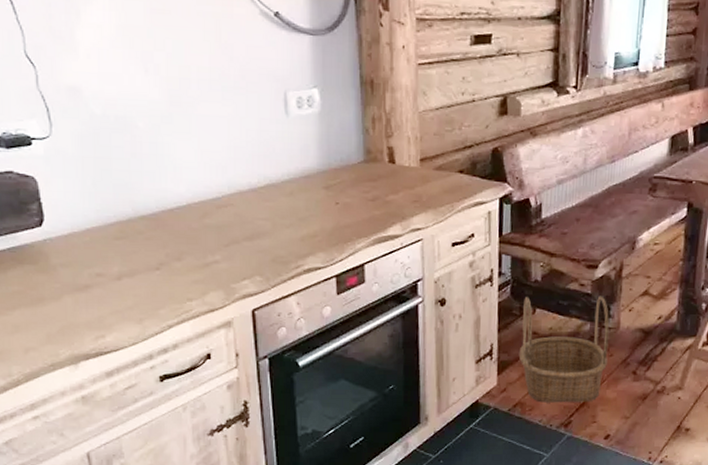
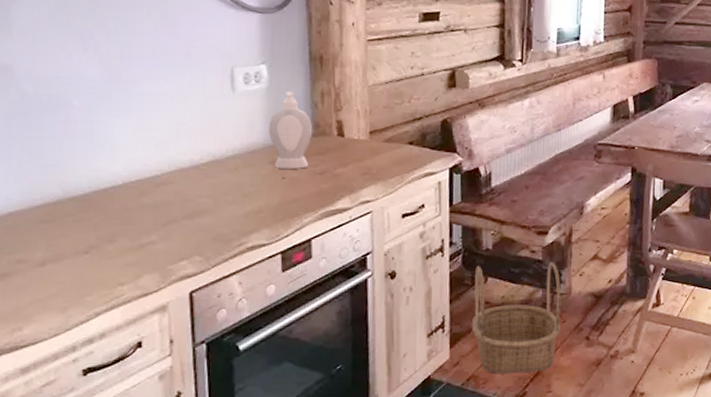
soap bottle: none [321,116,365,195] -> present [268,91,313,169]

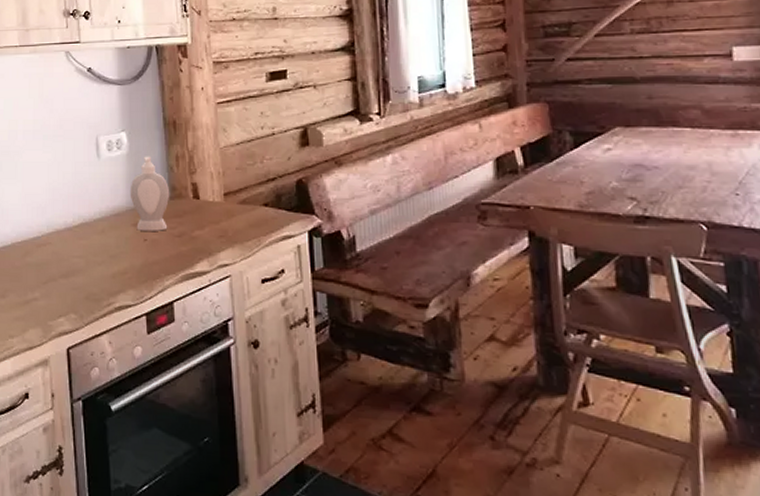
basket: present [471,261,561,375] -> none [345,339,455,473]

